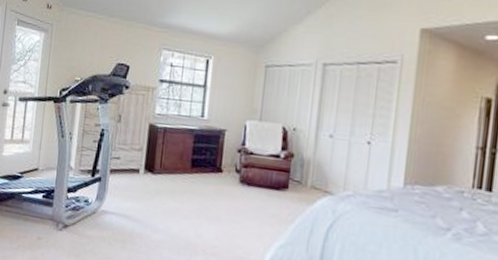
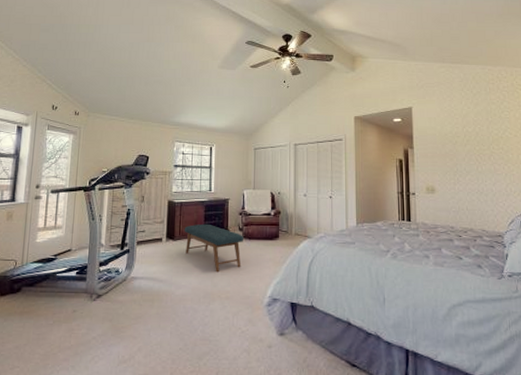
bench: none [166,157,242,220] -> present [184,223,244,271]

